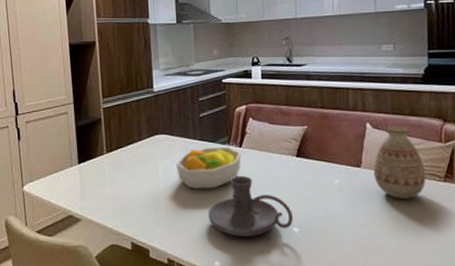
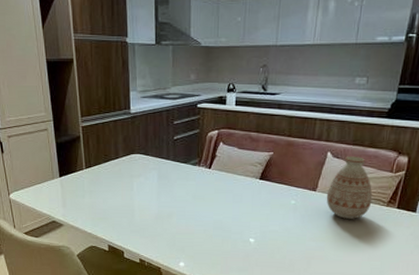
fruit bowl: present [176,146,242,189] -> none [150,167,210,204]
candle holder: present [207,175,293,237] -> none [176,193,250,244]

